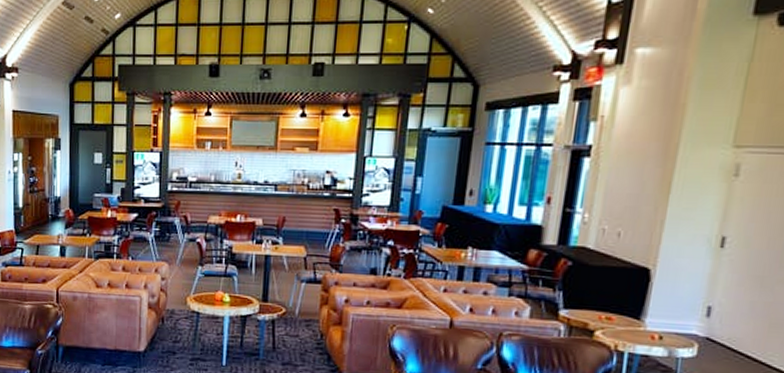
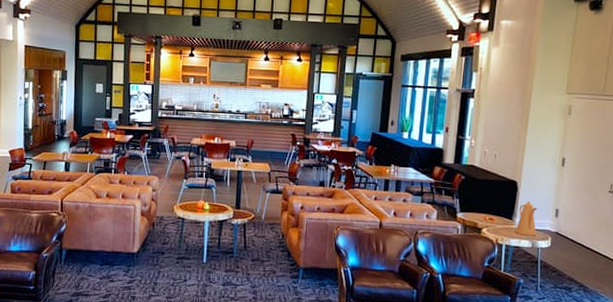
coffee pot: none [643,295,679,342] -> present [515,201,537,236]

